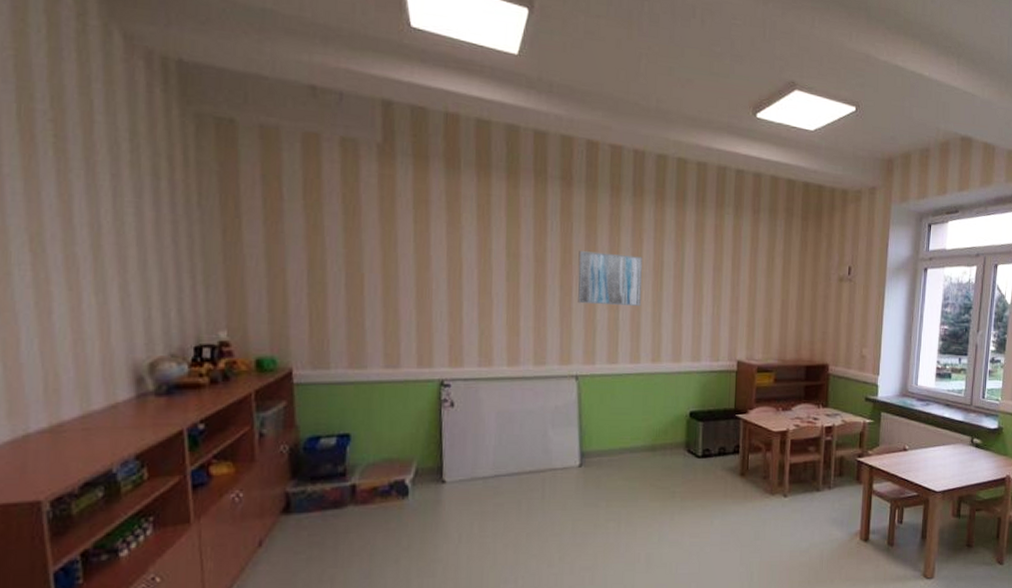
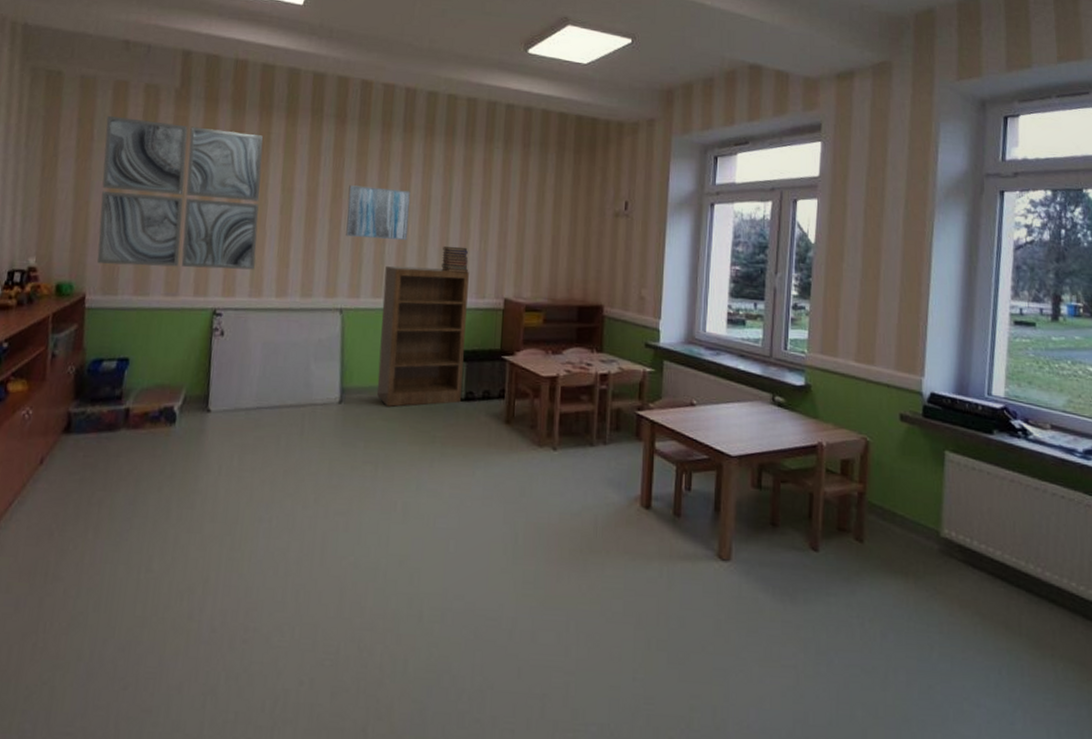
wall art: none [297,171,483,339] -> present [97,115,264,270]
bookshelf: none [616,331,703,467] -> present [376,265,469,407]
book stack: none [676,311,702,337] -> present [441,245,469,273]

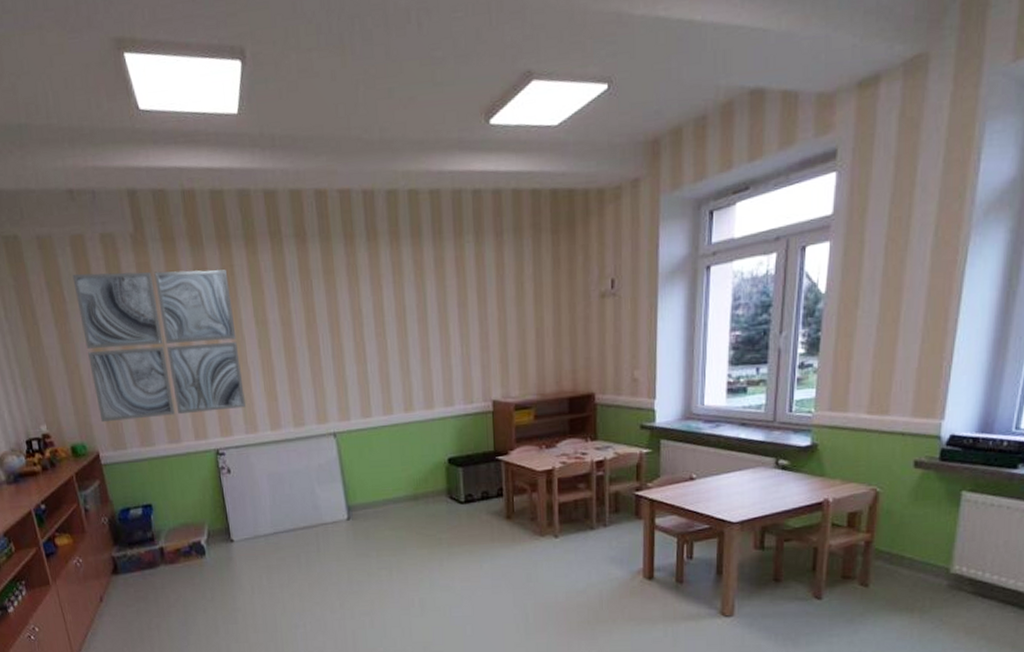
wall art: present [346,185,410,240] -> none [321,304,388,362]
bookshelf: present [376,265,469,407] -> none [371,378,461,517]
book stack: present [441,245,469,273] -> none [425,354,453,382]

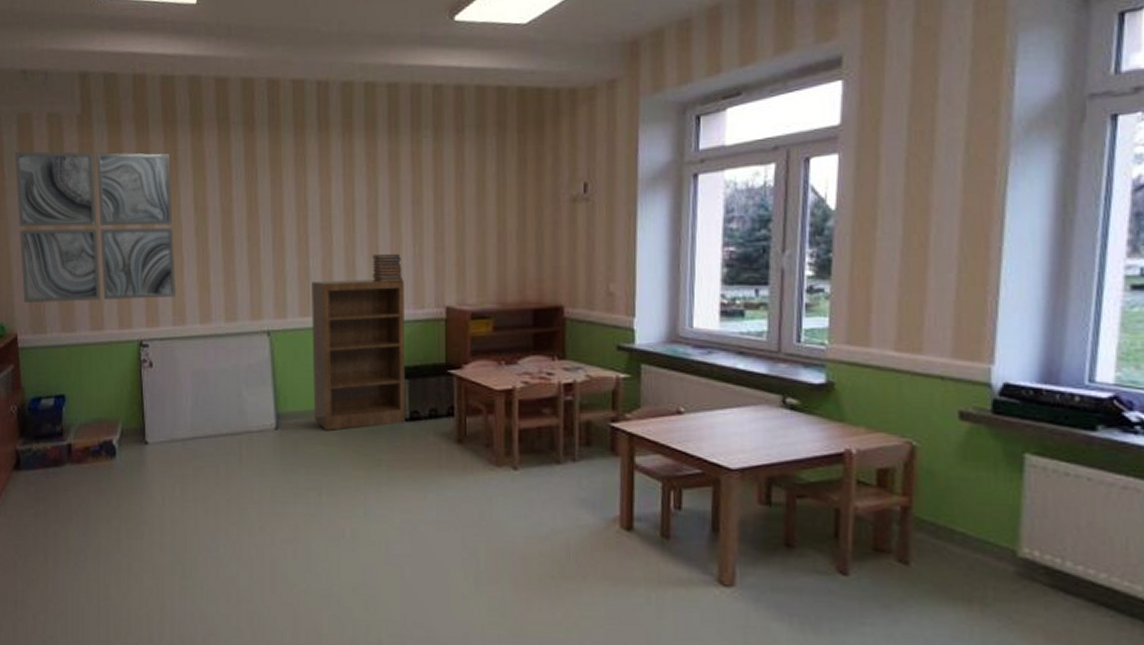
bookshelf: none [371,378,461,517] -> present [312,279,405,431]
book stack: none [425,354,453,382] -> present [372,253,402,283]

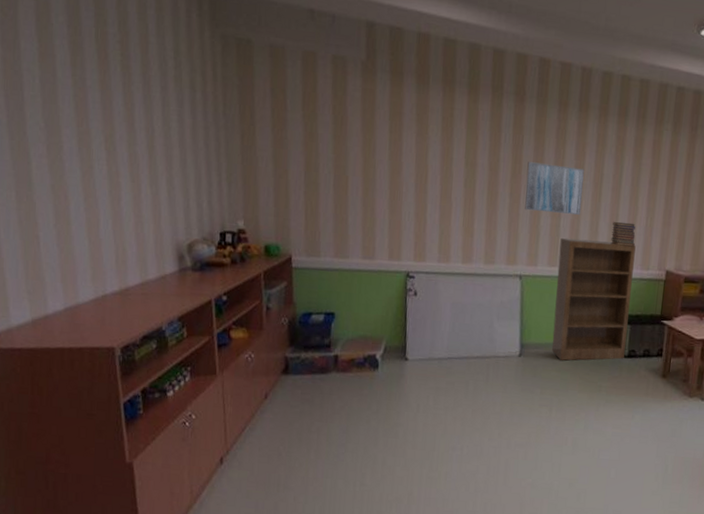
wall art: present [15,151,175,304] -> none [298,86,447,238]
wall art: none [265,196,333,254] -> present [525,162,584,215]

